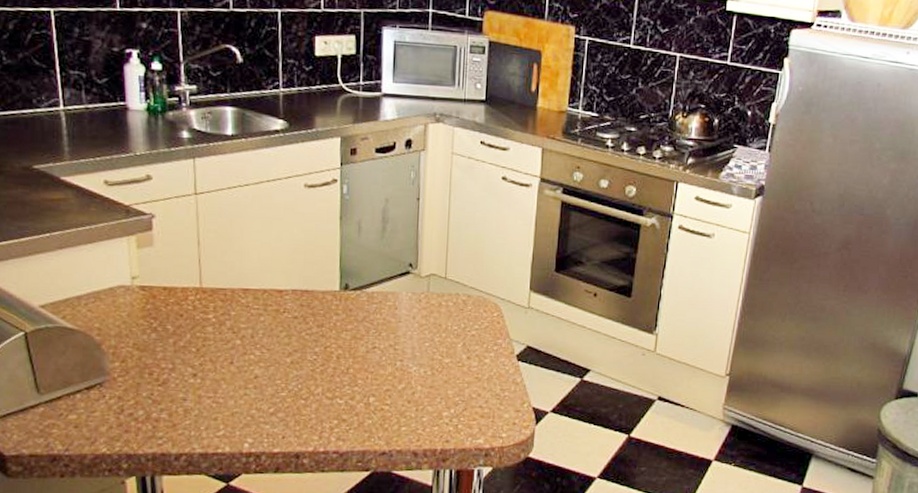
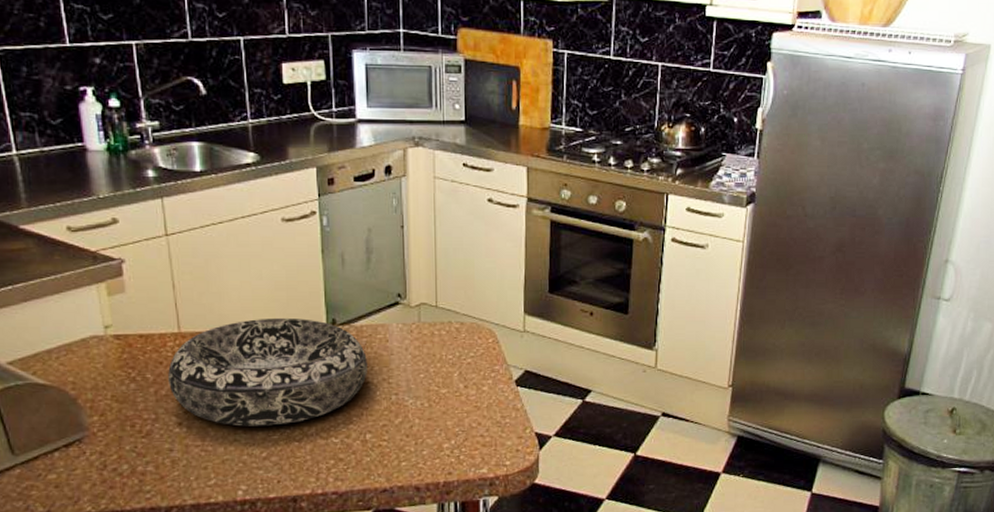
decorative bowl: none [187,279,376,383] -> present [168,317,367,427]

